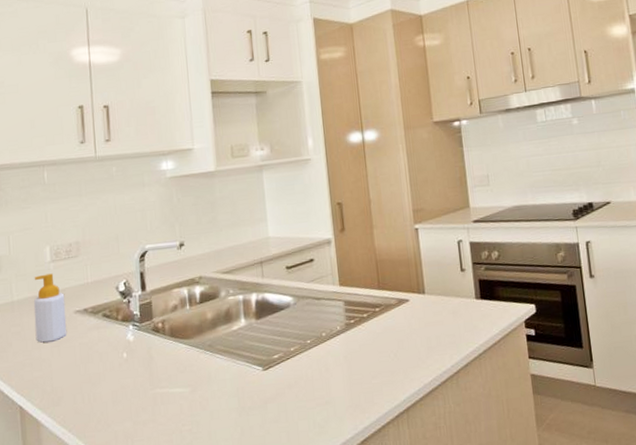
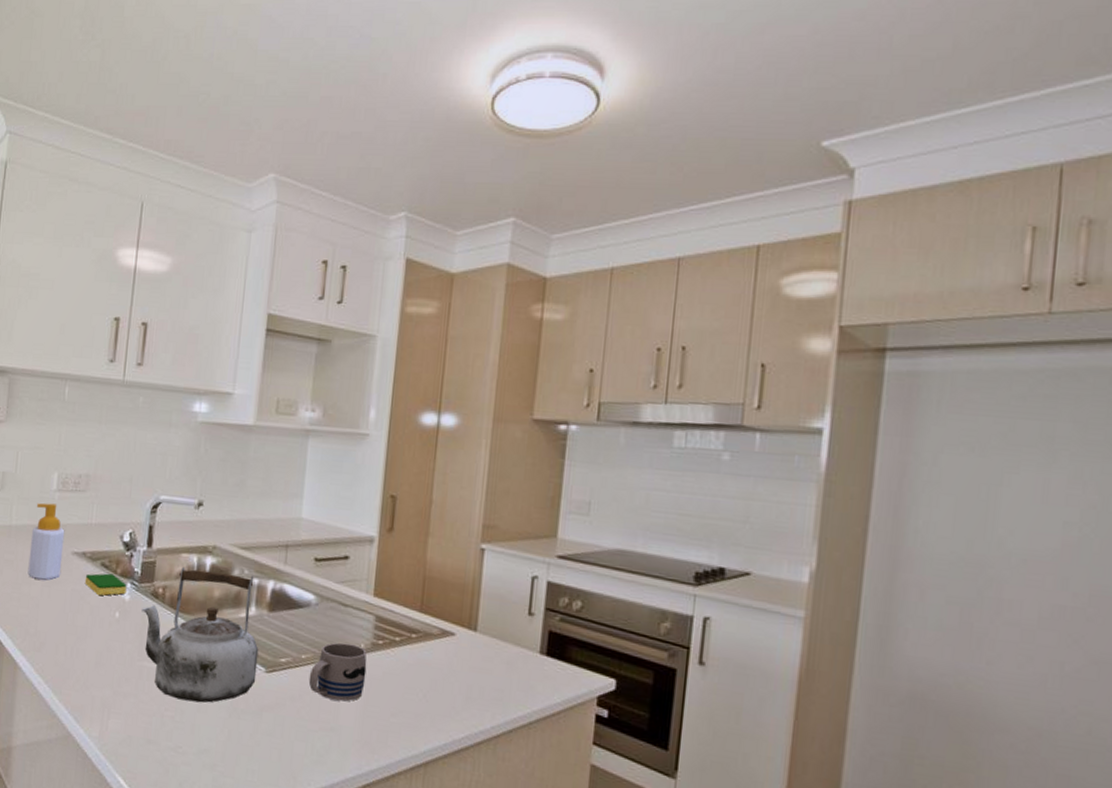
dish sponge: none [90,321,130,343] -> present [84,573,127,596]
kettle: none [146,293,256,414] -> present [141,566,259,703]
mug: none [299,328,347,379] -> present [308,642,367,702]

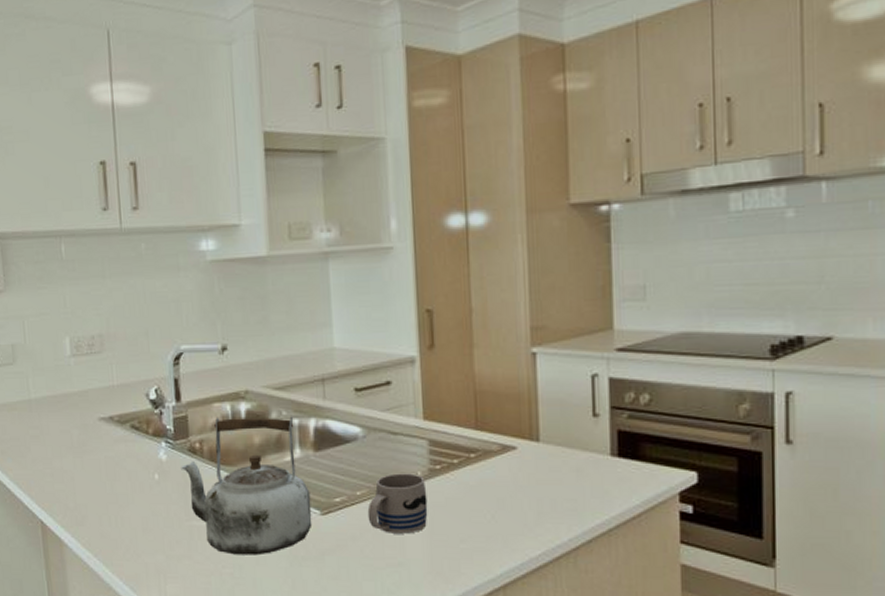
soap bottle: present [27,503,65,581] -> none [52,370,91,451]
dish sponge: present [84,573,127,596] -> none [116,435,162,460]

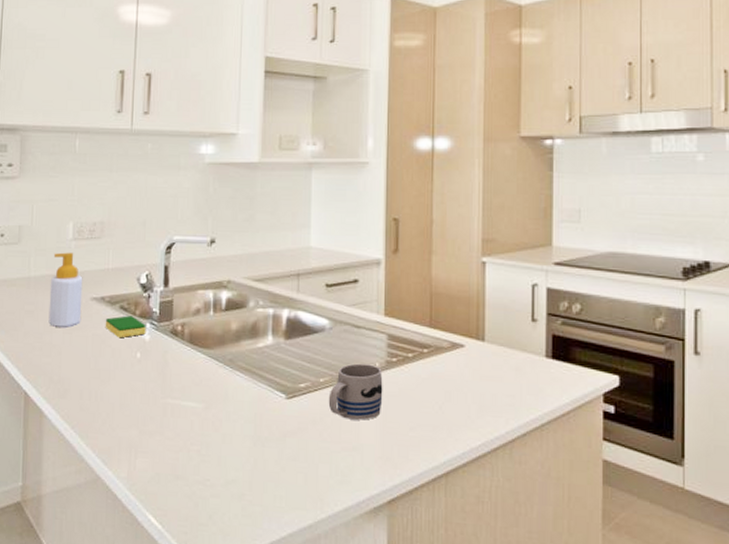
soap bottle: none [52,370,91,451] -> present [48,252,83,328]
dish sponge: none [116,435,162,460] -> present [105,315,146,339]
kettle: present [181,416,312,556] -> none [162,303,278,435]

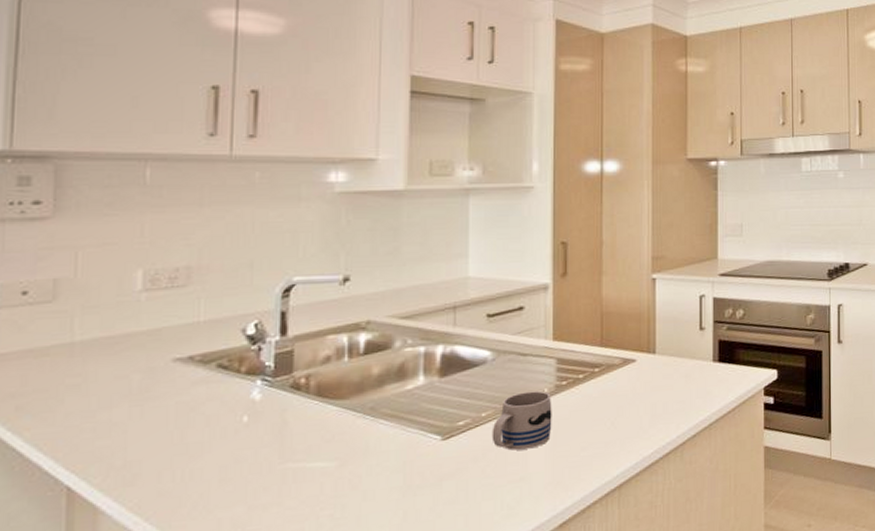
soap bottle: present [48,252,83,328] -> none [105,306,160,400]
dish sponge: present [105,315,146,339] -> none [194,374,256,403]

